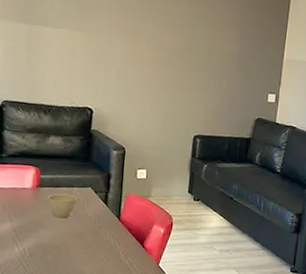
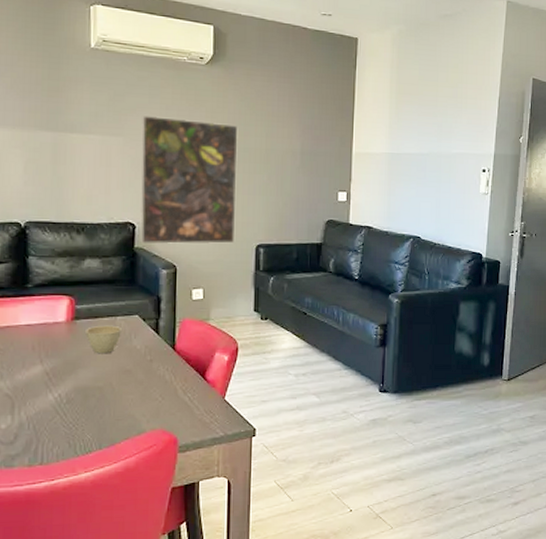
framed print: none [96,15,186,133] -> present [139,115,238,245]

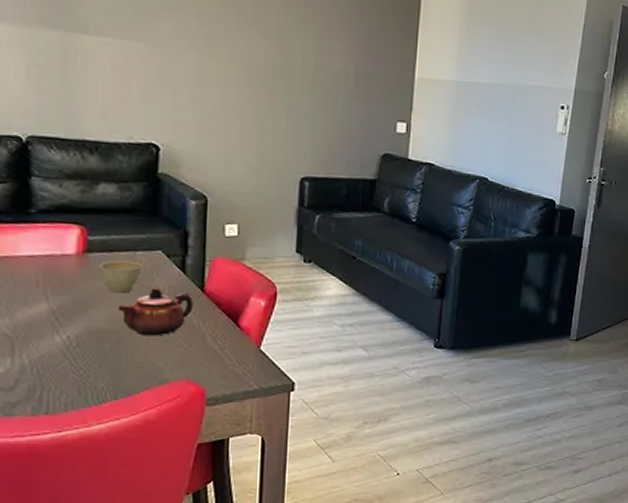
teapot: none [101,349,166,391] -> present [117,288,193,336]
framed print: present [139,115,238,245] -> none [164,19,283,175]

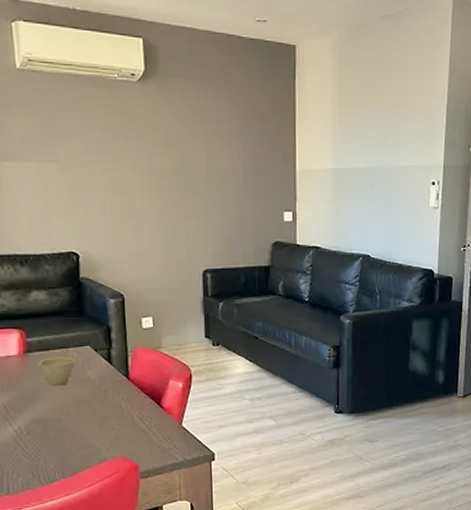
teapot: present [117,288,193,336] -> none [57,379,121,421]

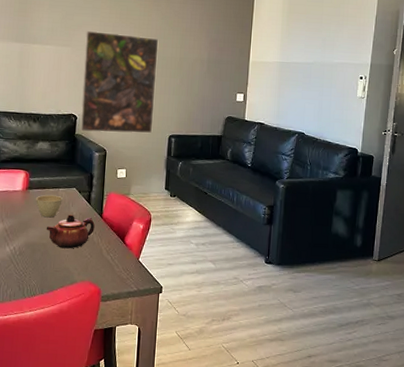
teapot: none [57,379,121,421] -> present [46,214,95,249]
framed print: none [75,138,181,274] -> present [80,30,159,134]

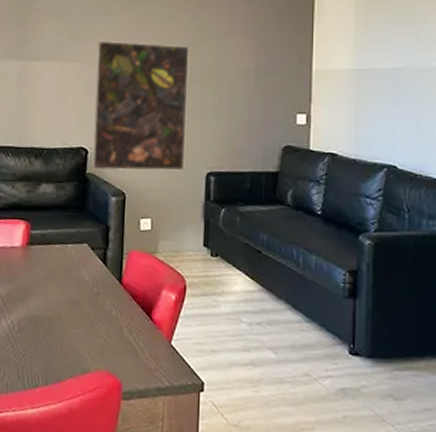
cup: present [36,194,63,218] -> none [38,252,71,283]
teapot: present [46,214,95,249] -> none [51,279,112,325]

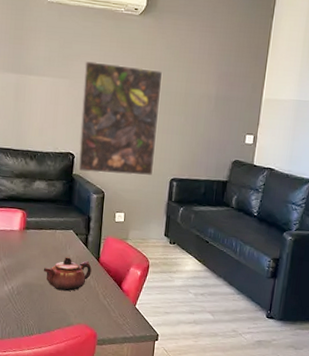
teapot: none [51,279,112,325] -> present [43,257,92,292]

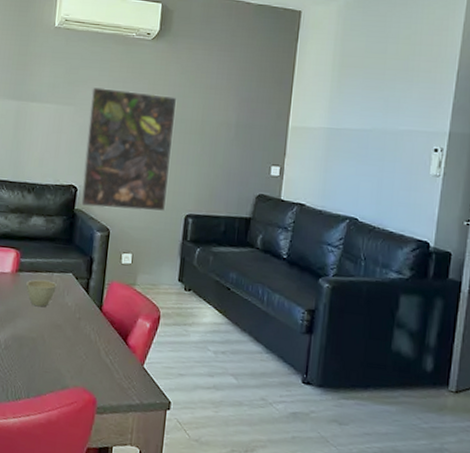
cup: none [33,236,60,259] -> present [26,279,57,307]
teapot: present [43,257,92,292] -> none [36,305,93,346]

